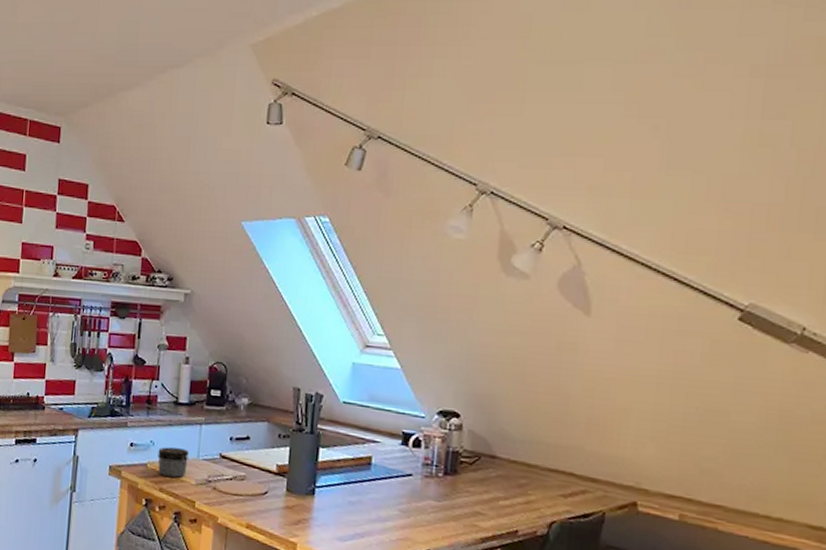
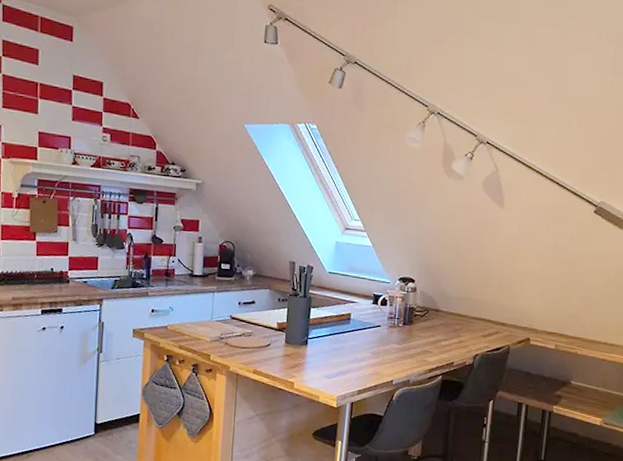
jar: present [157,447,190,478] -> none [176,311,204,336]

